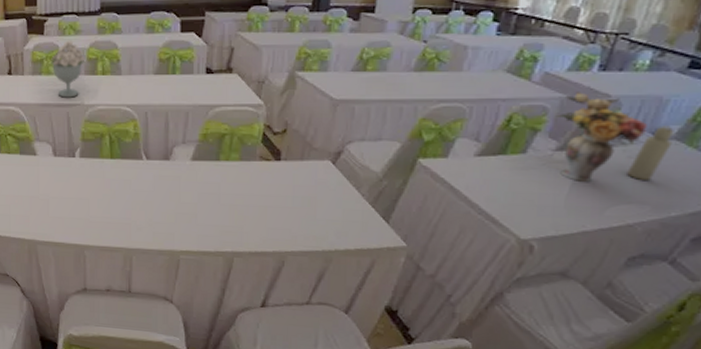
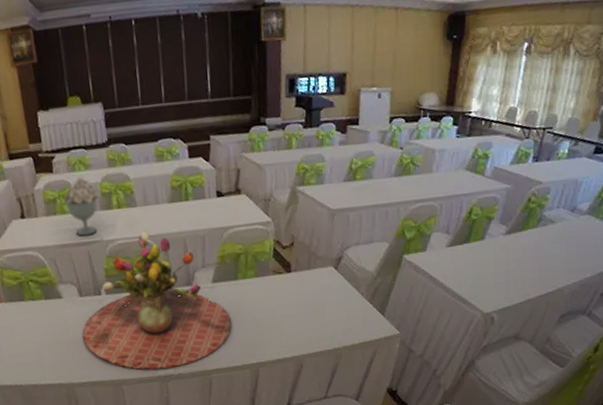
flower arrangement: none [52,99,207,241] -> present [82,230,232,370]
flower arrangement: present [556,92,647,182] -> none [504,181,568,258]
bottle: present [627,125,673,180] -> none [556,203,586,251]

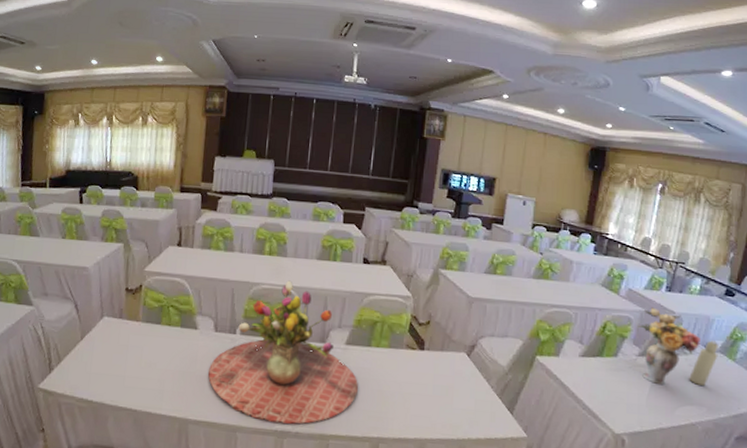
bouquet: present [63,175,100,237] -> none [220,219,255,275]
flower arrangement: none [504,181,568,258] -> present [637,307,700,384]
bottle: none [556,203,586,251] -> present [689,340,718,386]

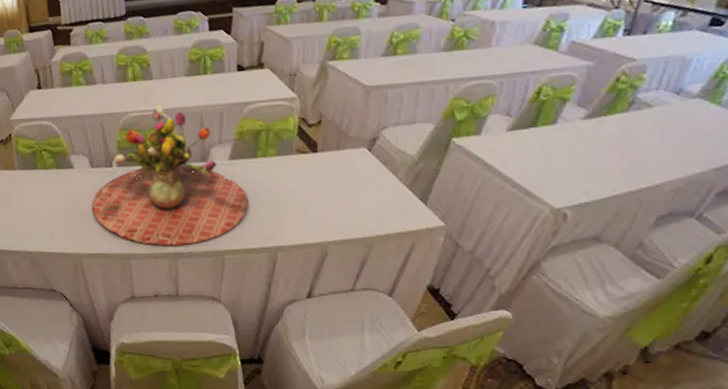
flower arrangement: present [637,307,700,384] -> none [583,58,671,147]
bottle: present [689,340,718,386] -> none [654,84,697,140]

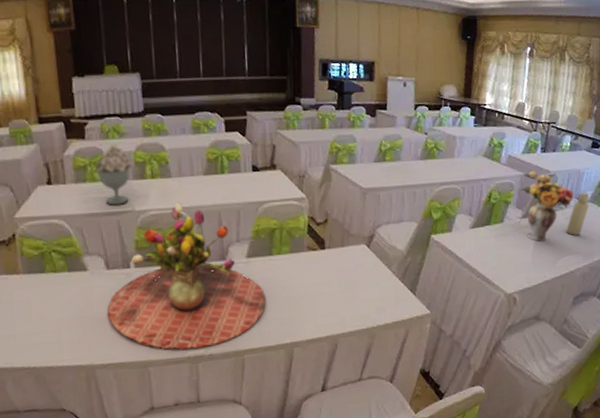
bouquet: none [79,48,115,108] -> present [94,143,133,206]
flower arrangement: none [583,58,671,147] -> present [519,170,574,241]
bottle: none [654,84,697,140] -> present [566,192,589,236]

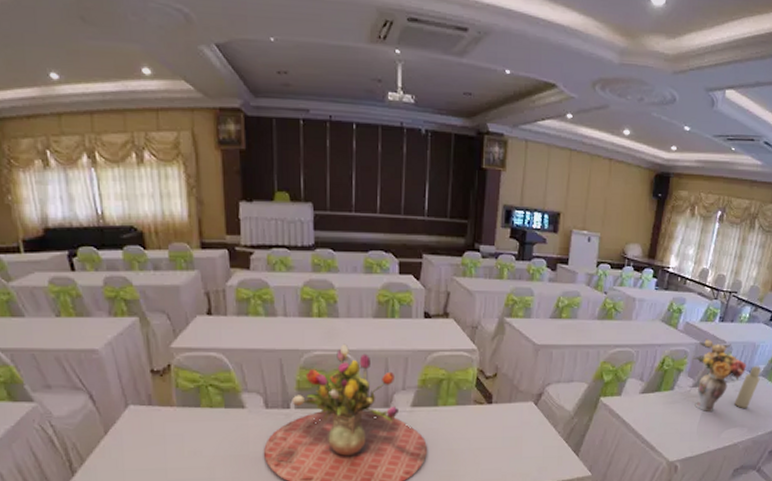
bouquet: present [94,143,133,206] -> none [258,277,299,342]

